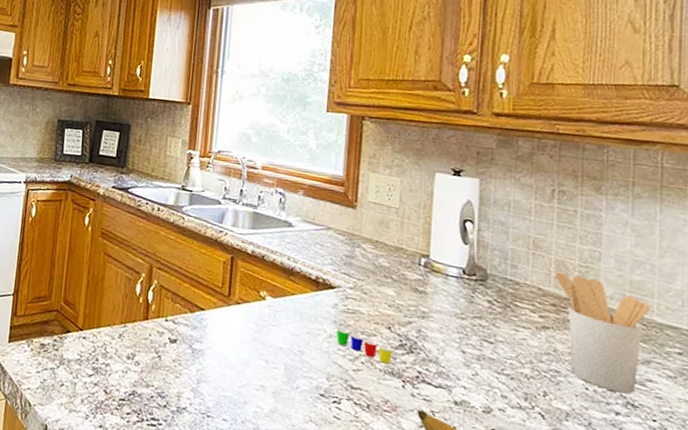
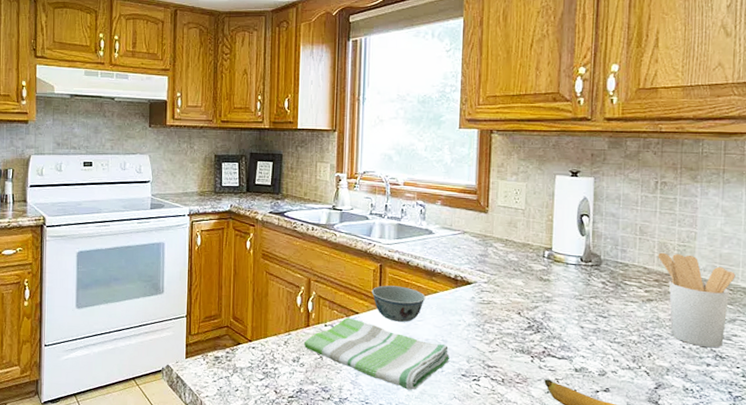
dish towel: none [141,313,307,407] -> present [304,317,450,390]
bowl: none [220,280,282,326] -> present [371,285,426,322]
cup: present [336,327,394,364] -> none [473,317,523,343]

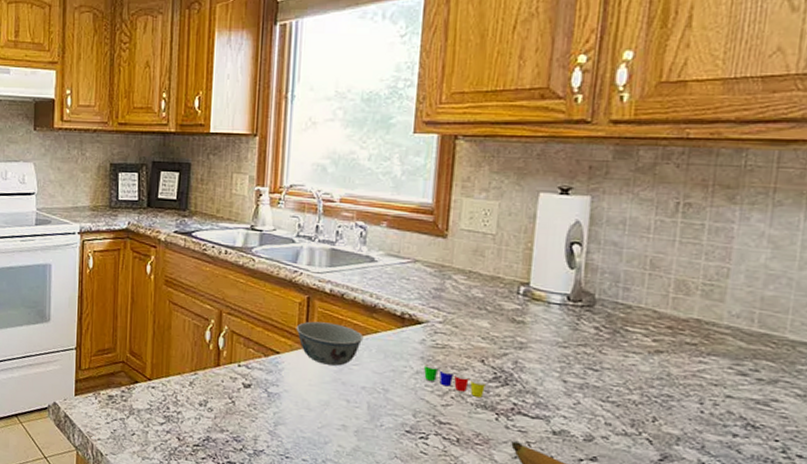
dish towel: present [304,317,450,390] -> none [213,357,391,446]
cup: none [473,317,523,343] -> present [423,363,487,397]
utensil holder: present [658,252,736,348] -> none [673,292,782,416]

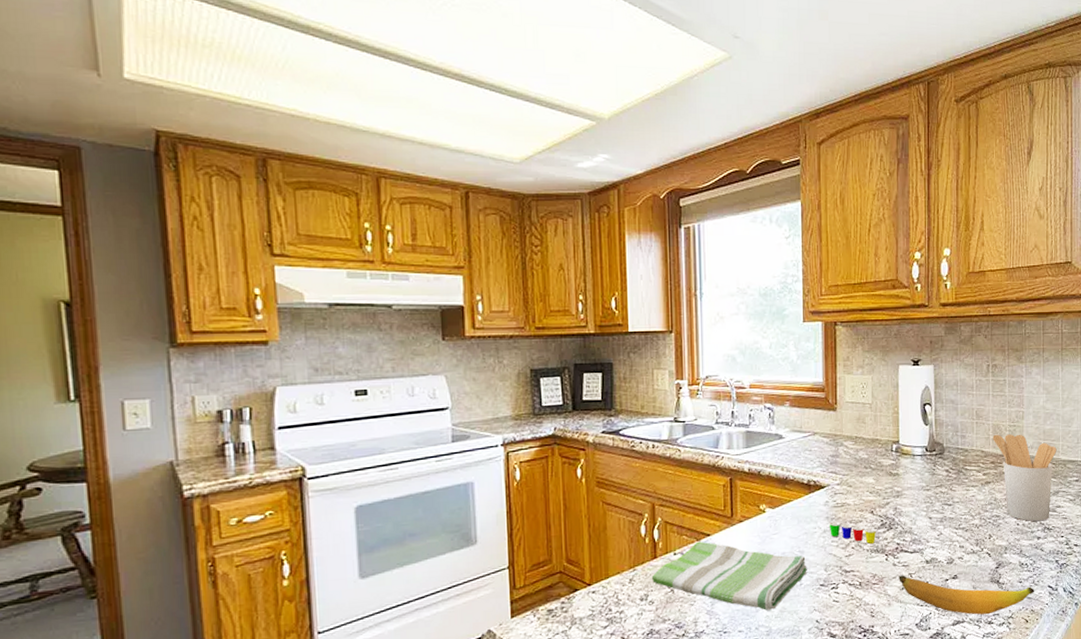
dish towel: none [213,357,391,446] -> present [652,541,807,611]
bowl: present [296,321,364,366] -> none [722,499,780,539]
utensil holder: none [673,292,782,416] -> present [992,434,1057,522]

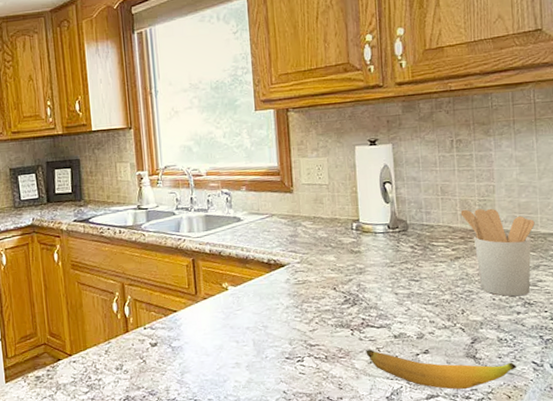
dish towel: present [652,541,807,611] -> none [126,317,272,381]
cup: present [829,521,877,544] -> none [291,297,341,319]

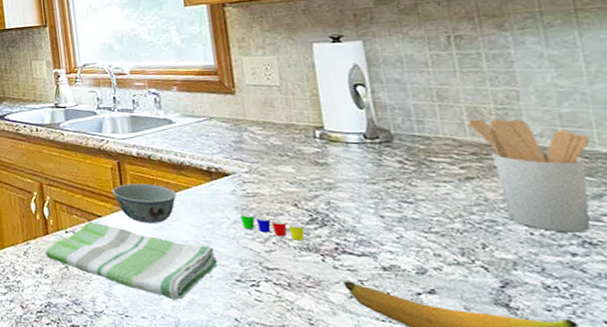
dish towel: none [126,317,272,381] -> present [46,222,218,300]
bowl: none [186,278,242,314] -> present [112,183,177,223]
cup: none [291,297,341,319] -> present [239,212,305,240]

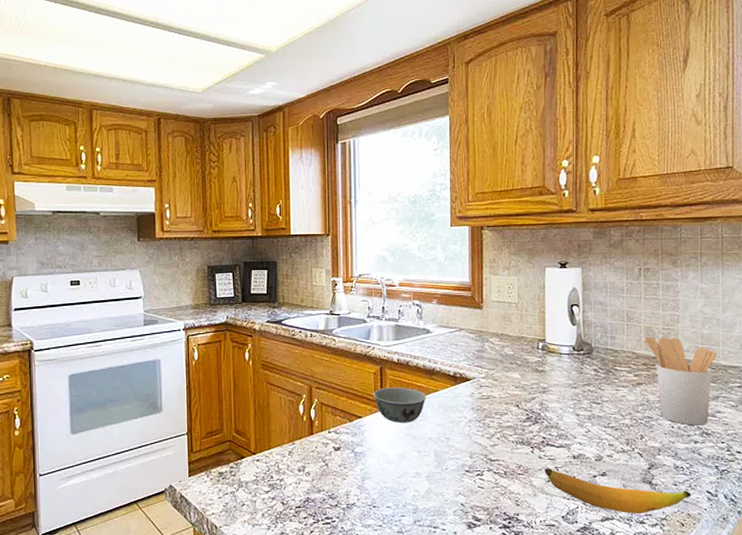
dish towel: present [46,222,218,300] -> none [309,422,453,490]
cup: present [239,212,305,240] -> none [474,412,522,435]

